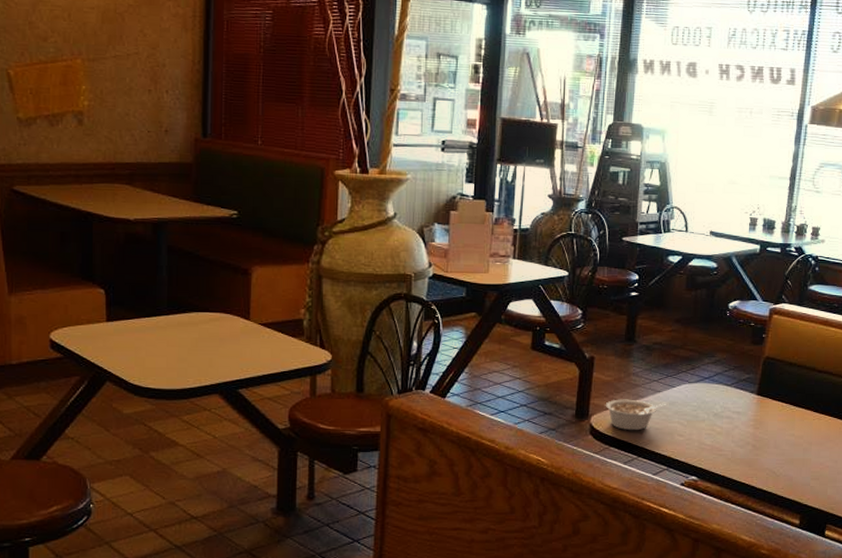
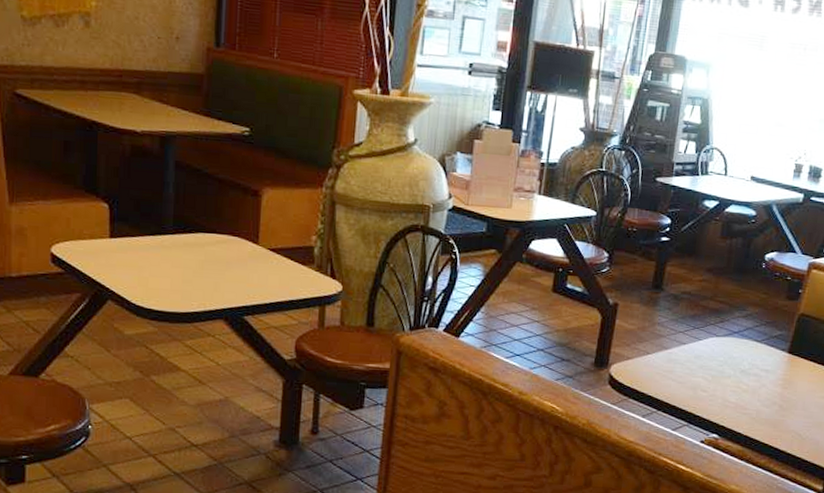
legume: present [605,399,667,431] -> none [626,349,692,384]

